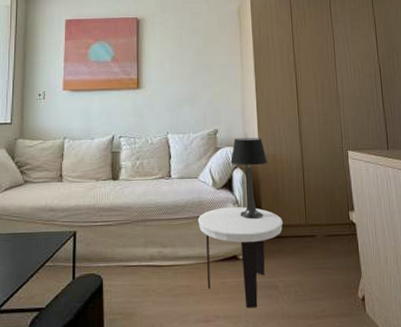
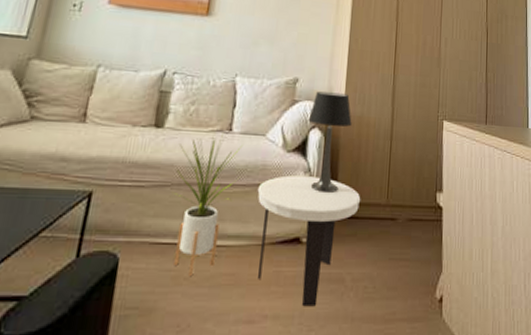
house plant: none [133,179,183,288] -> present [173,132,243,275]

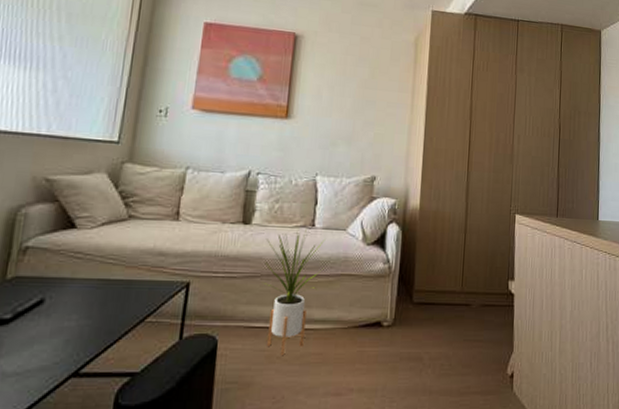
side table: present [257,175,361,307] -> none [340,266,437,382]
table lamp: present [308,91,352,193] -> none [386,188,428,281]

